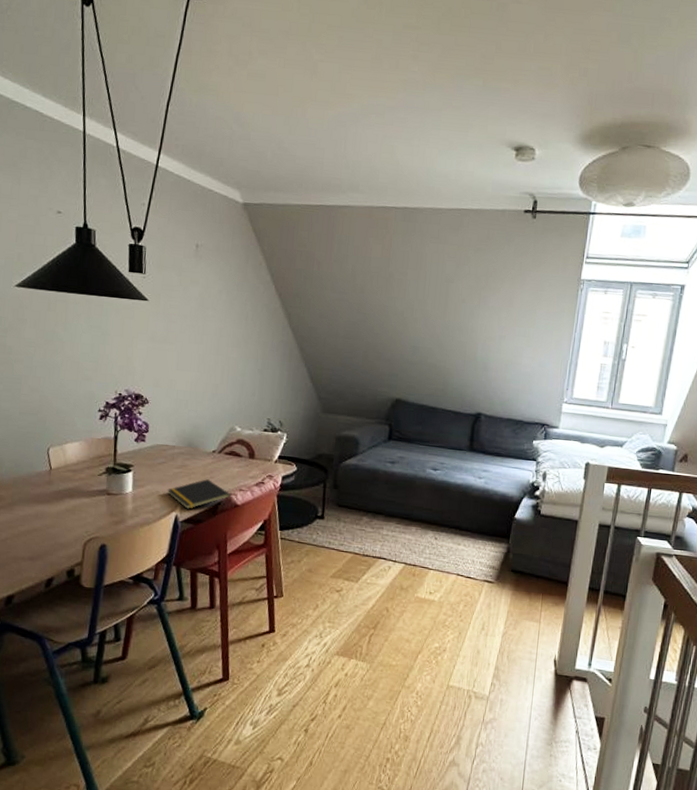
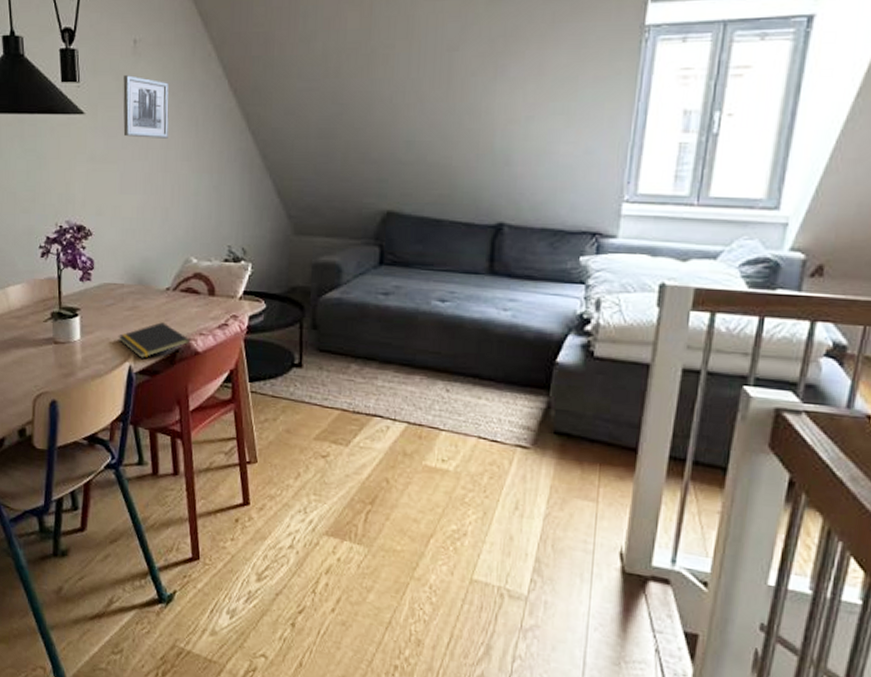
wall art: none [182,272,224,328] -> present [123,75,169,138]

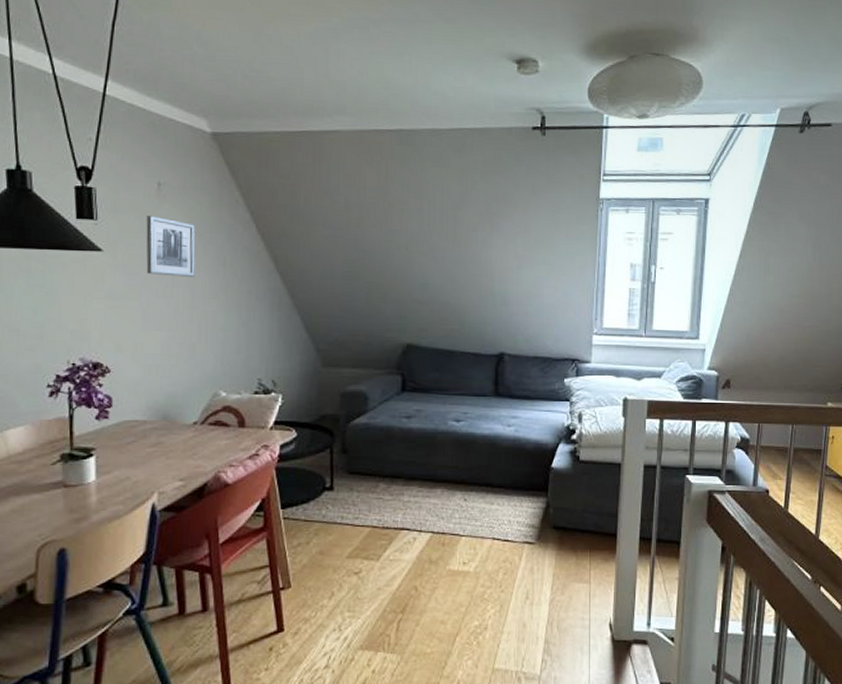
notepad: present [118,322,190,358] -> none [139,457,219,495]

